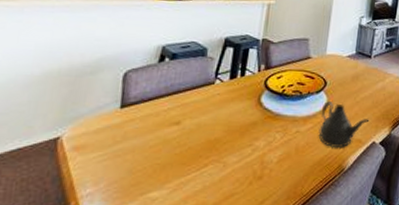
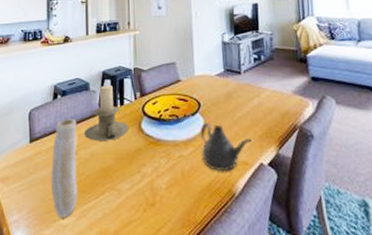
vase: none [142,84,186,192] -> present [51,118,77,219]
candle holder: none [193,52,248,112] -> present [85,84,130,141]

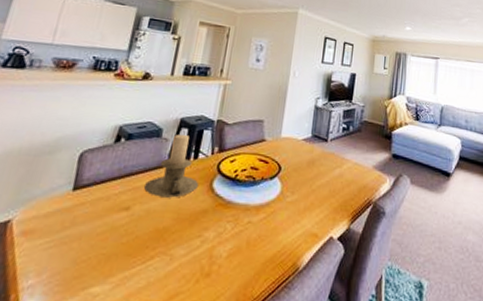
vase: present [51,118,77,219] -> none [86,166,139,286]
teapot: present [200,122,252,172] -> none [271,187,327,243]

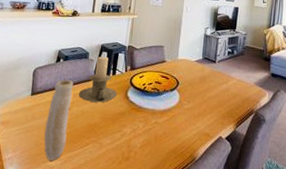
vase: none [86,166,139,286] -> present [44,79,74,161]

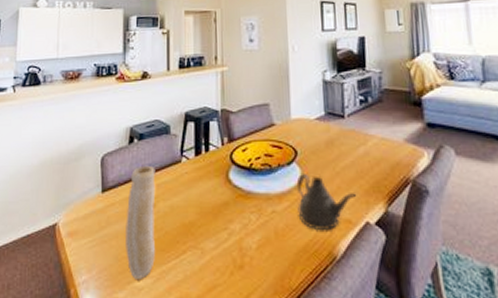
candle holder: present [79,56,118,103] -> none [164,128,215,193]
teapot: none [173,98,216,140] -> present [296,172,357,231]

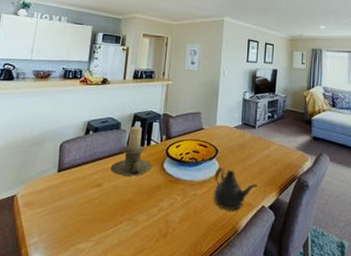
vase: present [126,165,156,281] -> none [73,152,105,244]
candle holder: none [164,128,215,193] -> present [111,126,153,177]

